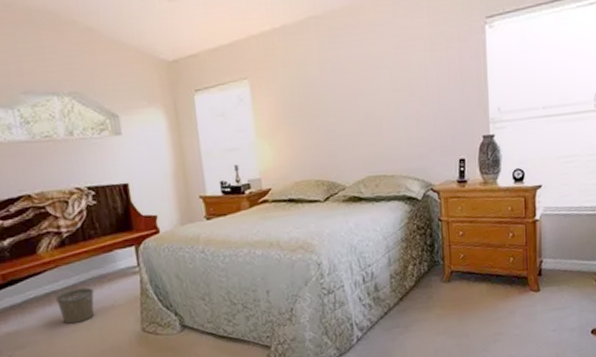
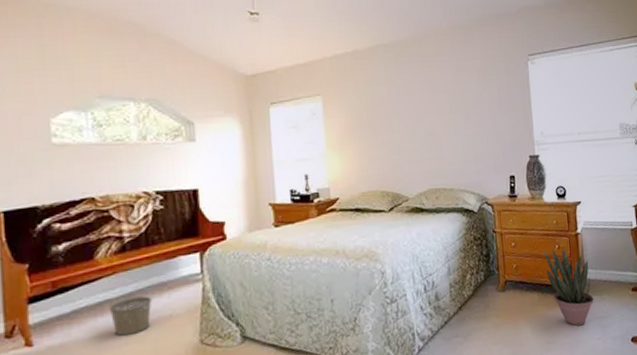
potted plant: none [496,235,551,318] -> present [544,247,594,327]

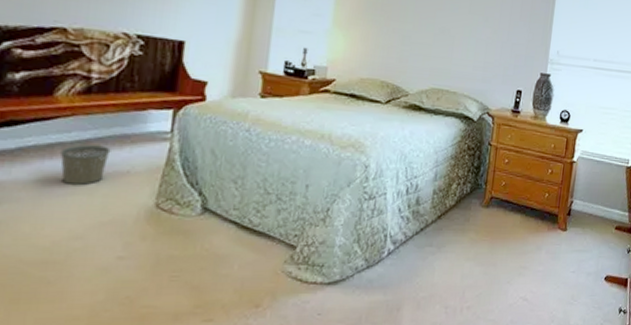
potted plant: present [544,247,594,327] -> none [534,172,578,256]

